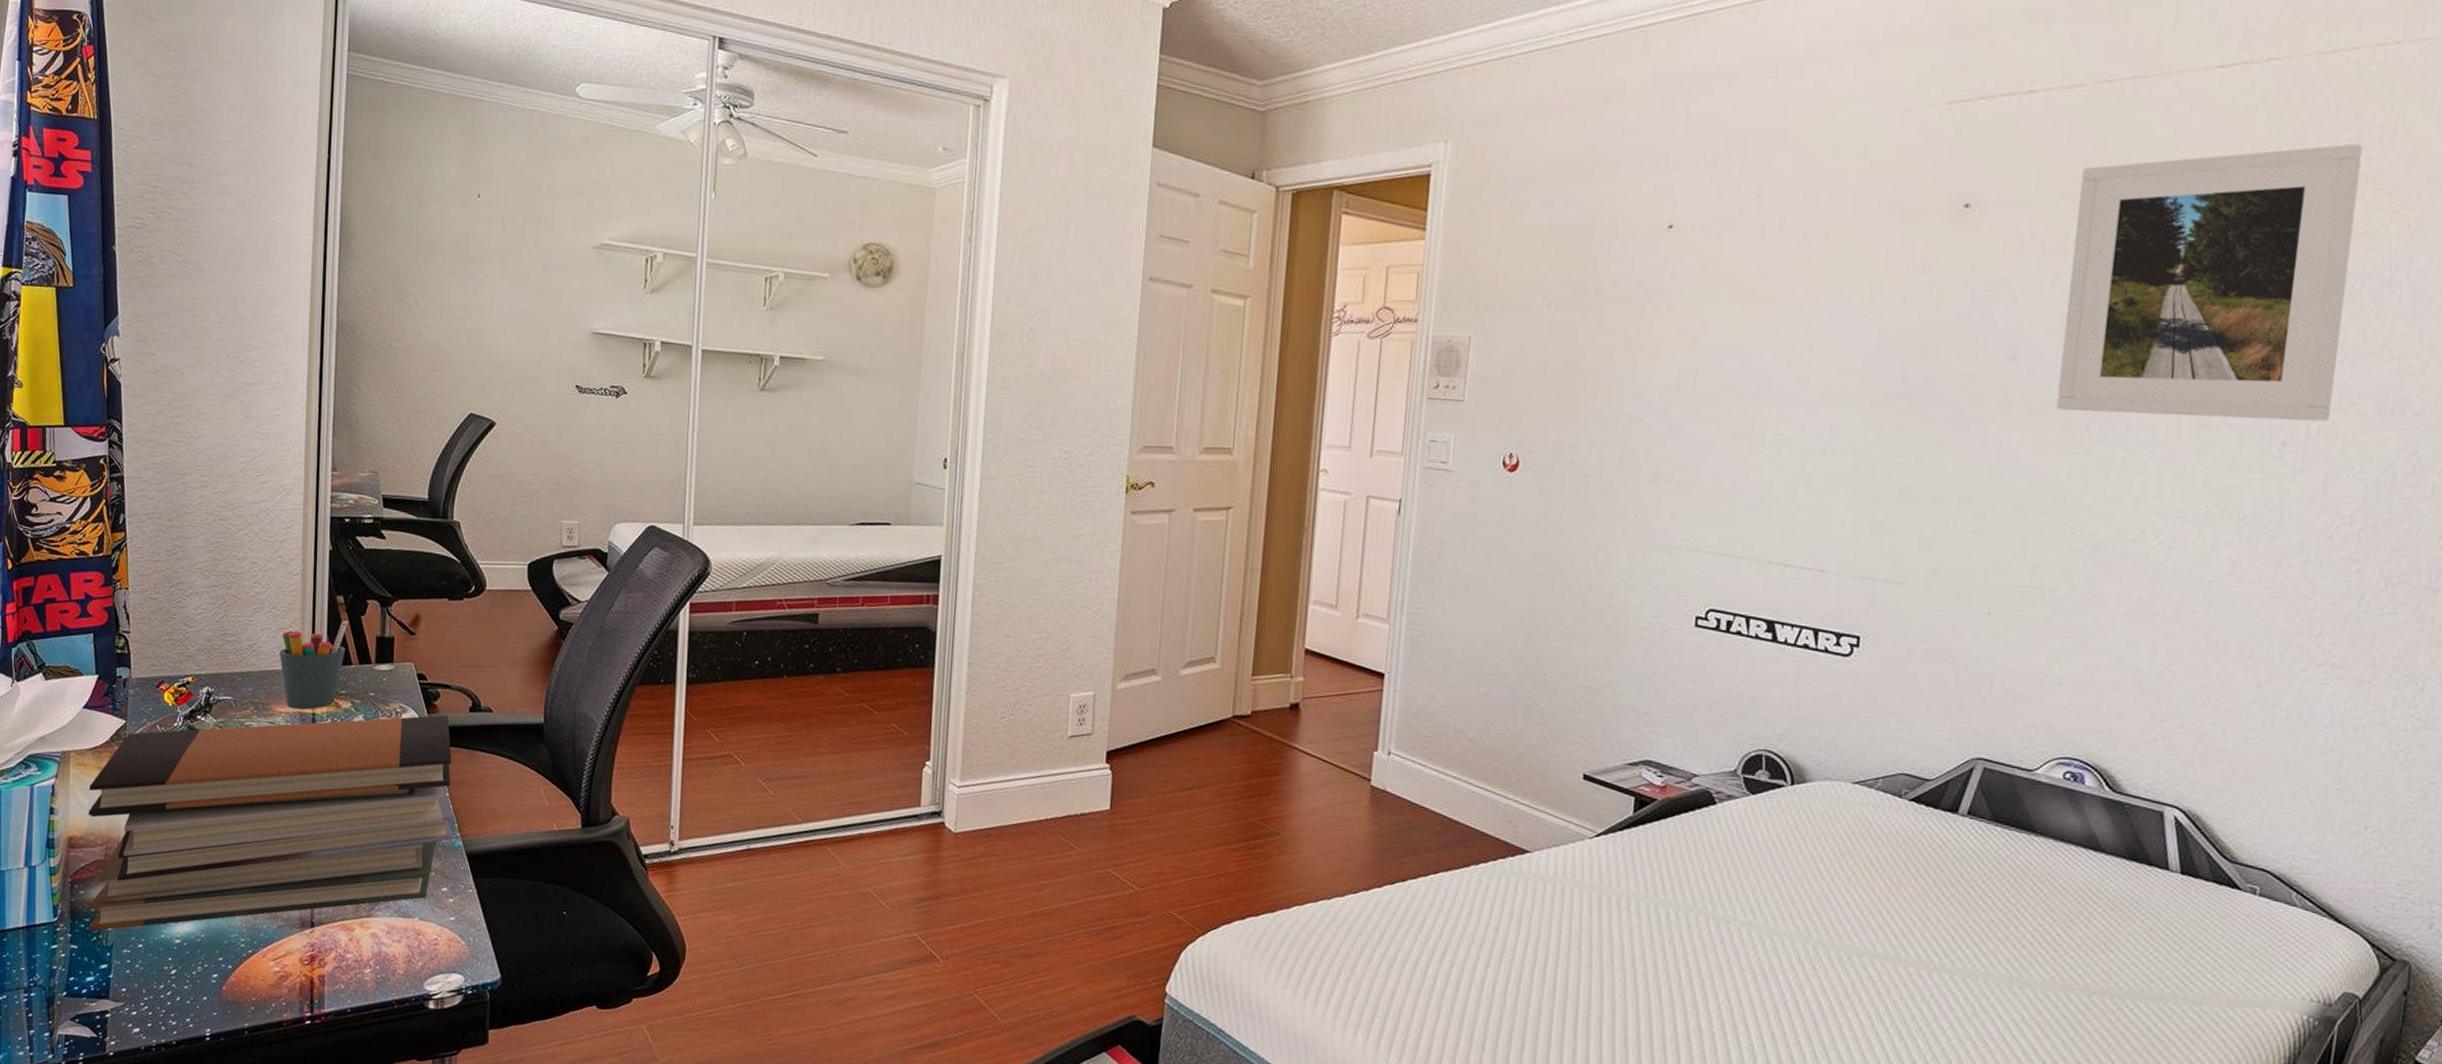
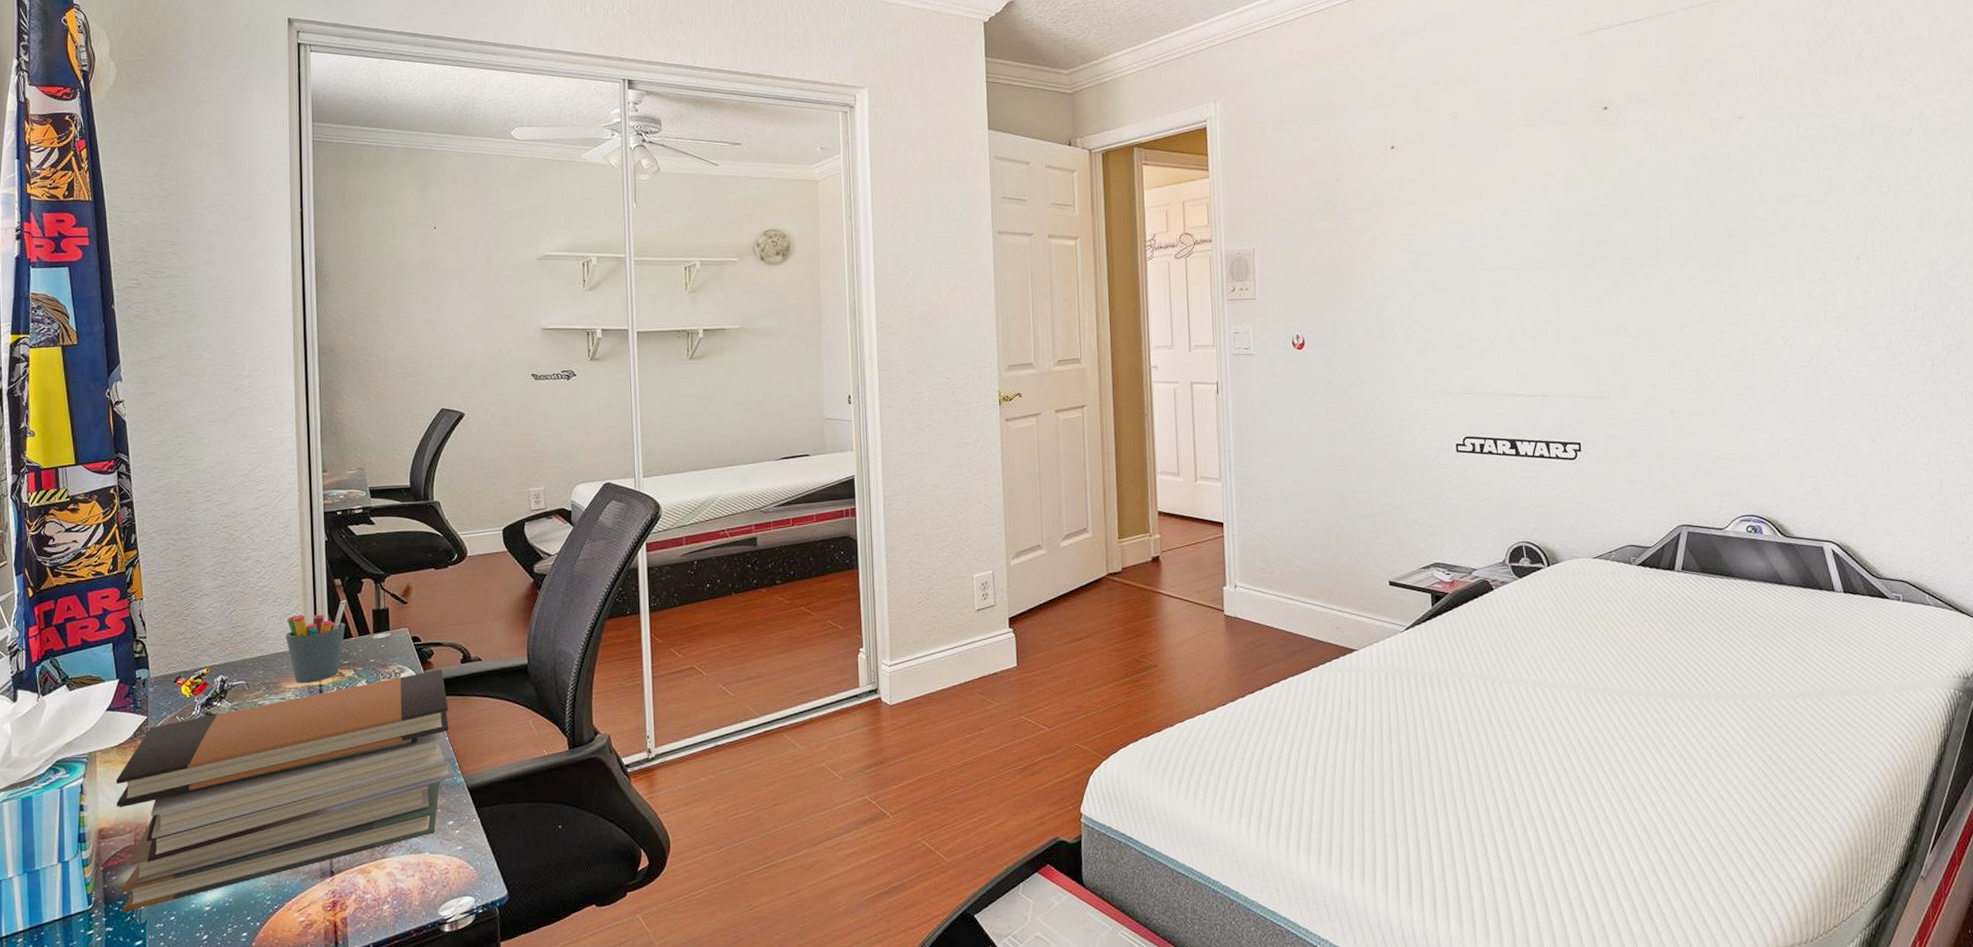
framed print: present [2056,143,2363,422] -> none [1683,34,1886,252]

